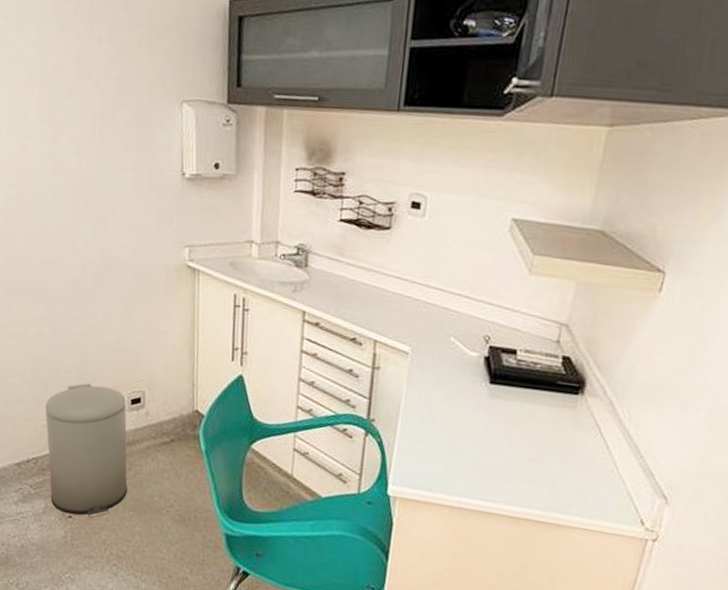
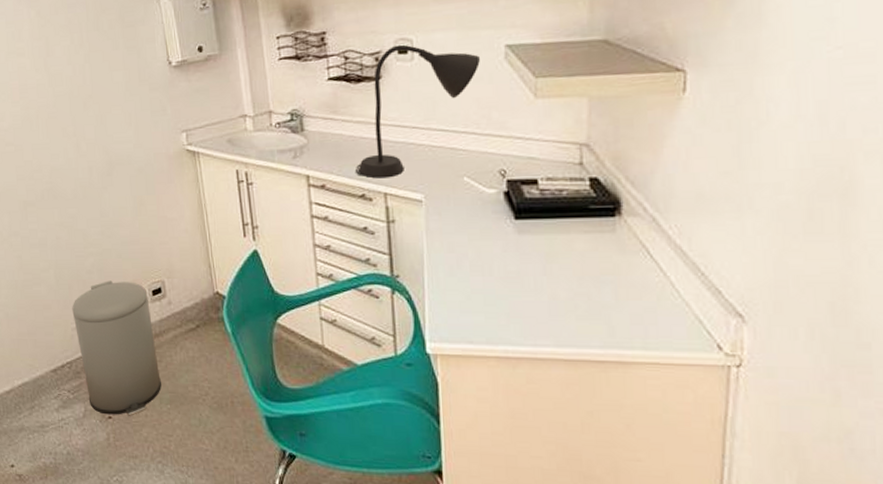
desk lamp: none [351,199,486,326] -> present [356,44,480,178]

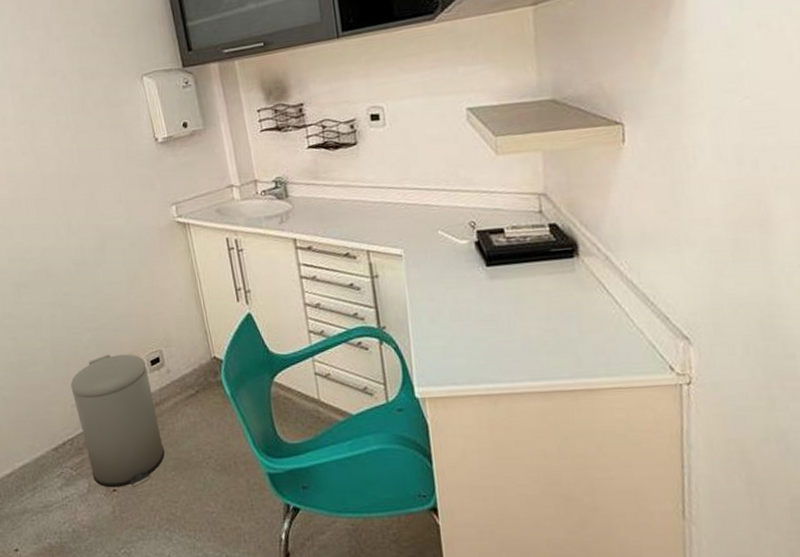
desk lamp: present [356,44,480,178] -> none [339,112,445,237]

